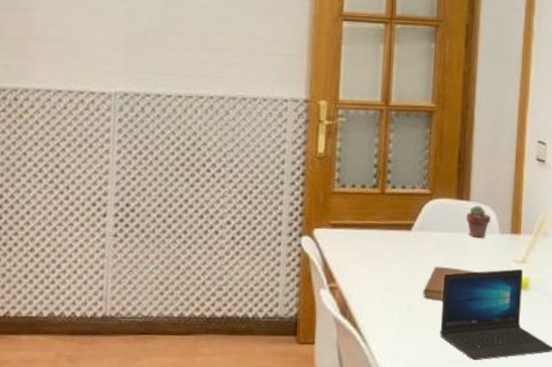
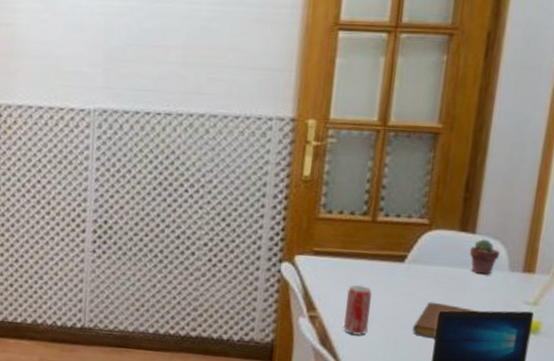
beverage can: none [362,254,385,304] -> present [344,284,372,336]

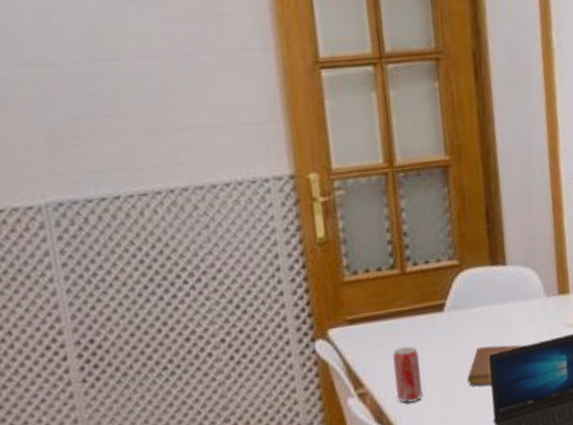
potted succulent: present [469,239,500,275] -> none [504,268,533,307]

